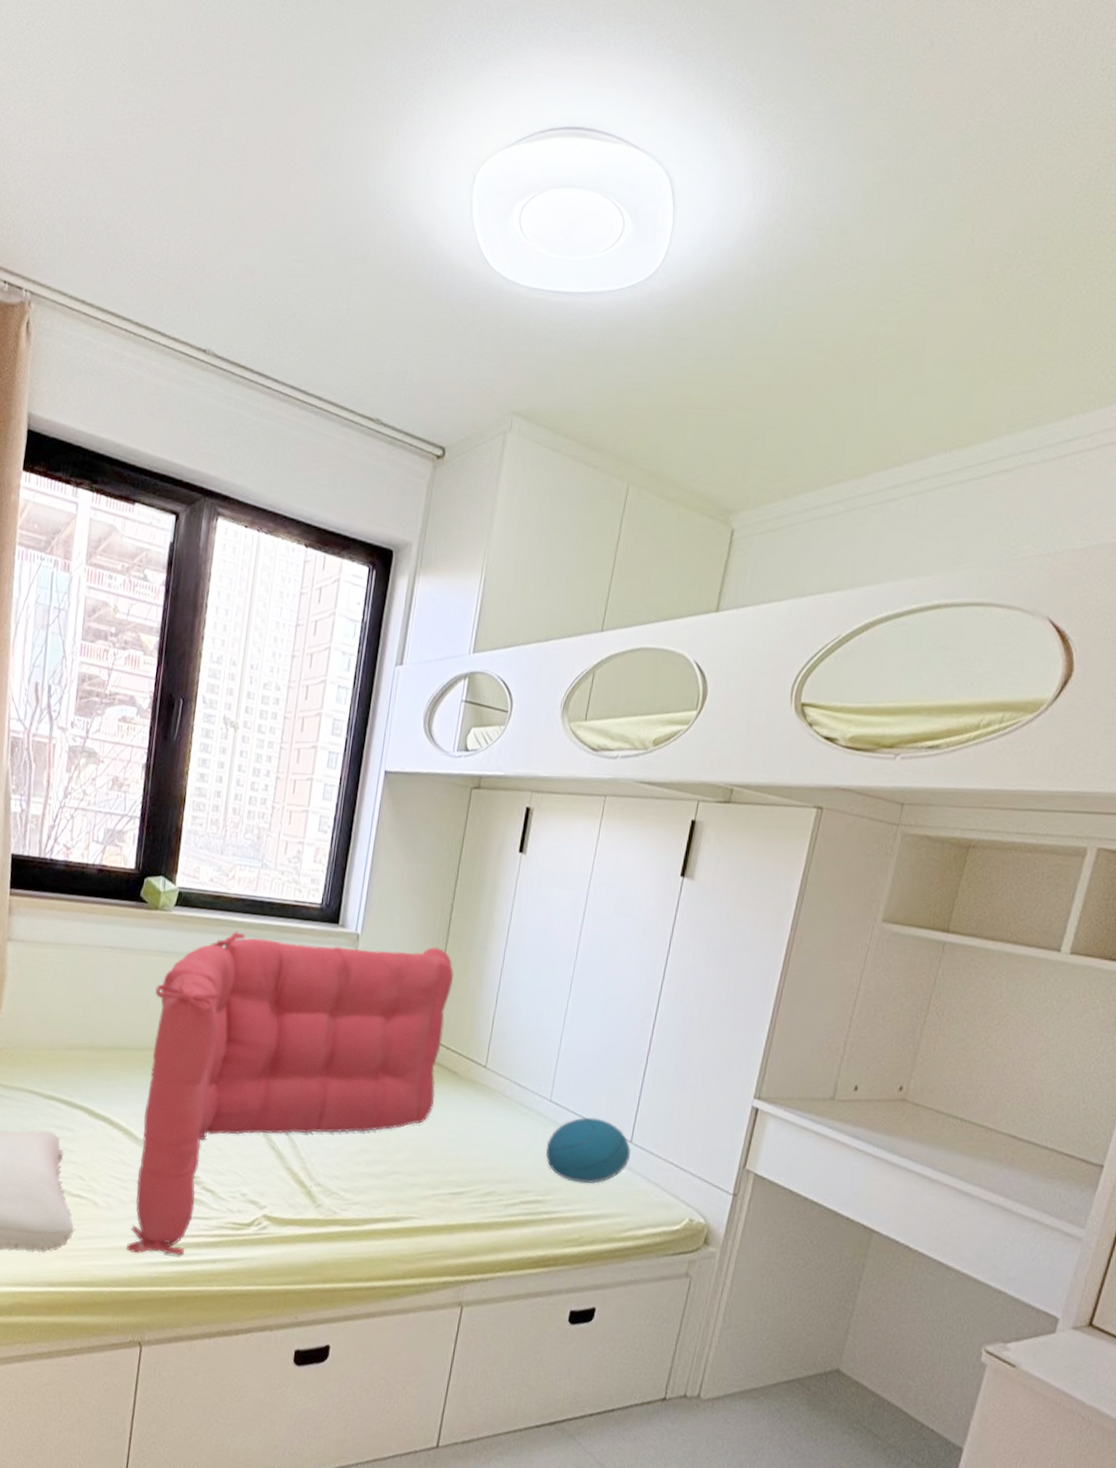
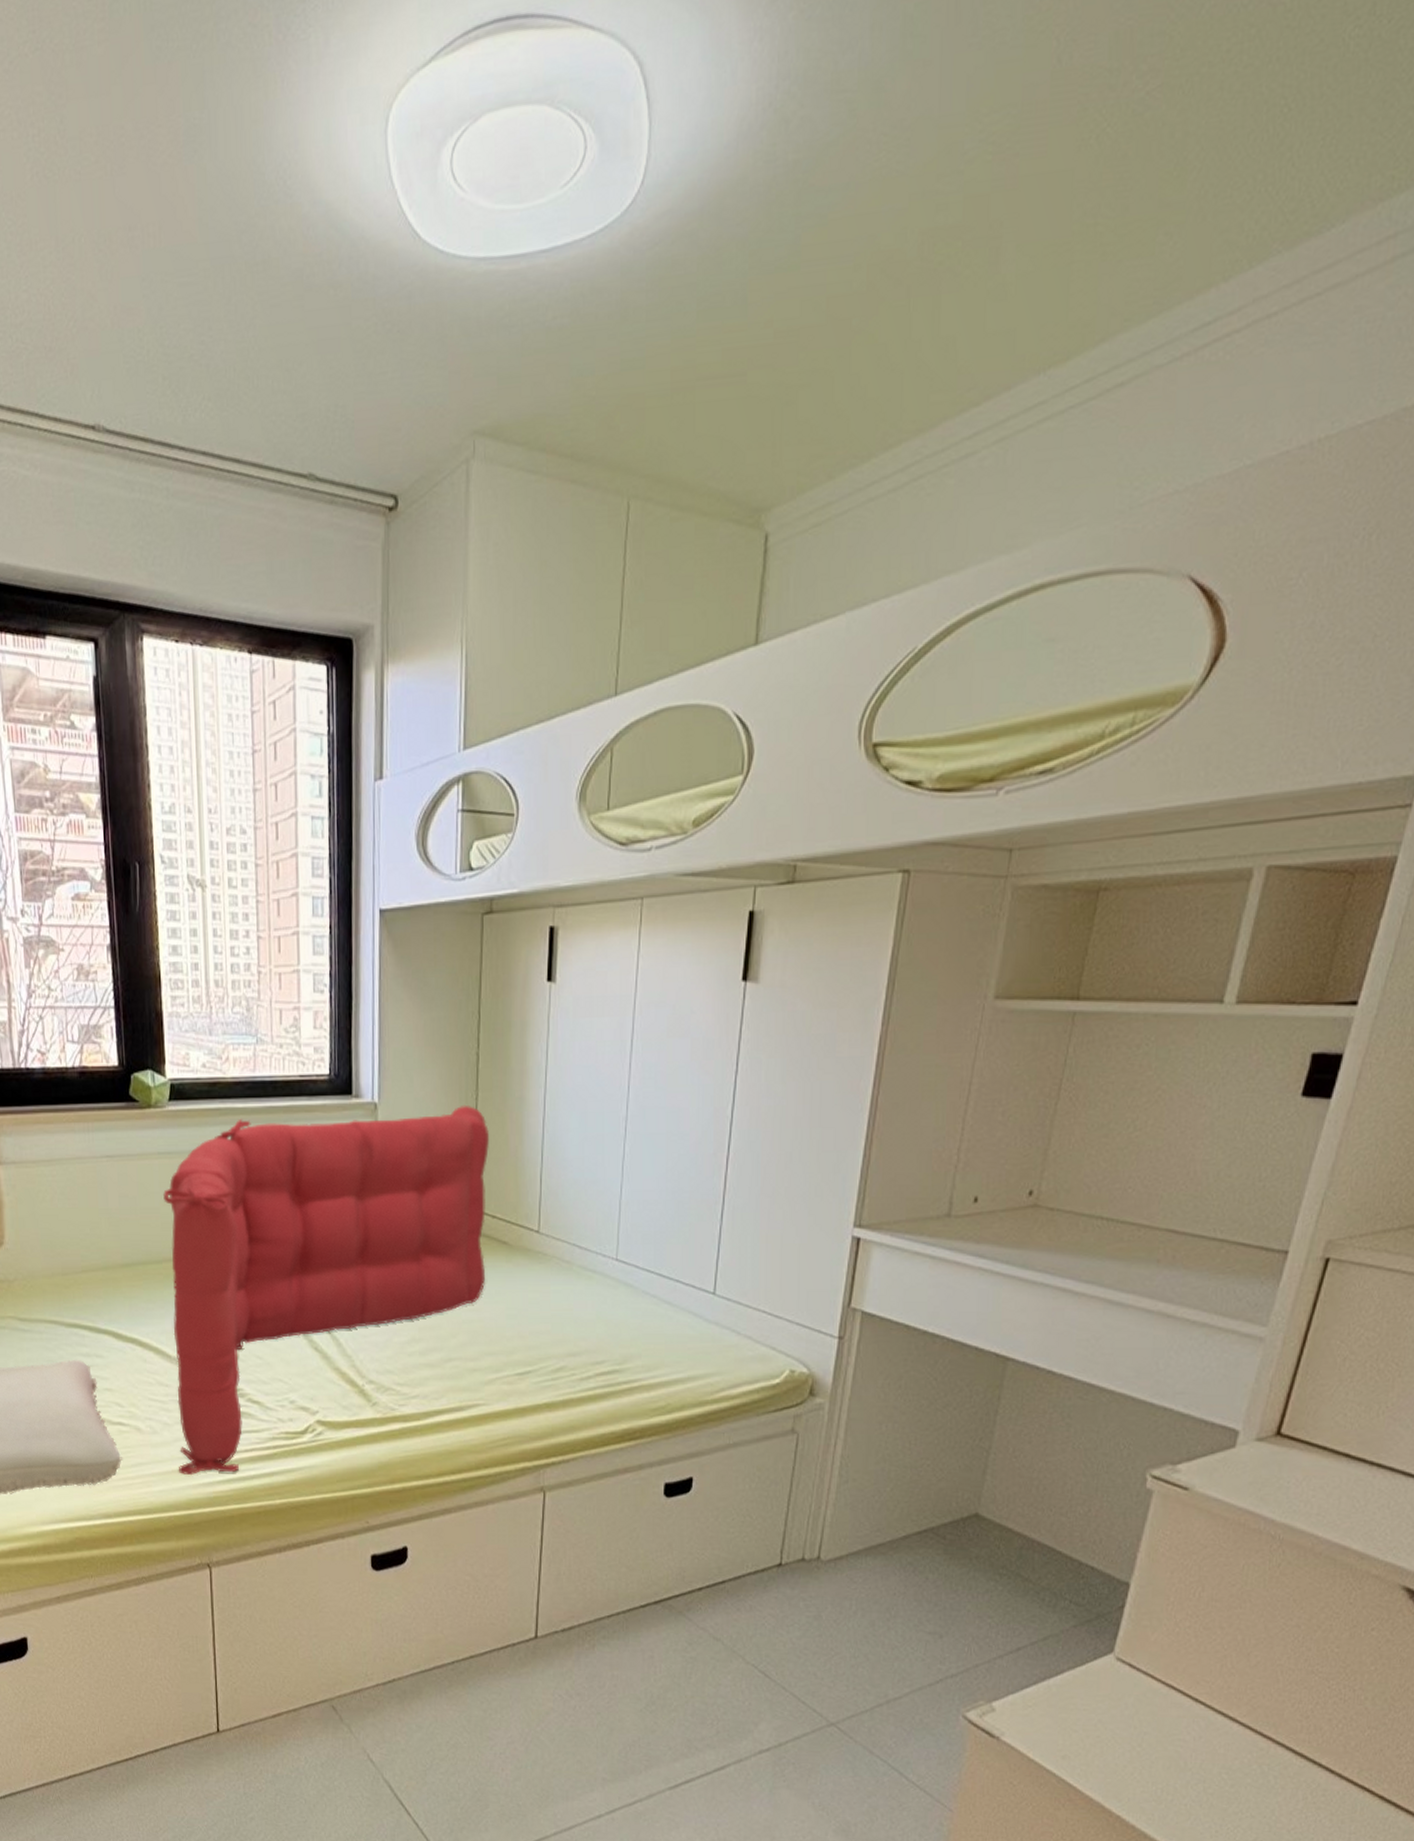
cushion: present [545,1117,631,1184] -> none [617,1272,714,1346]

